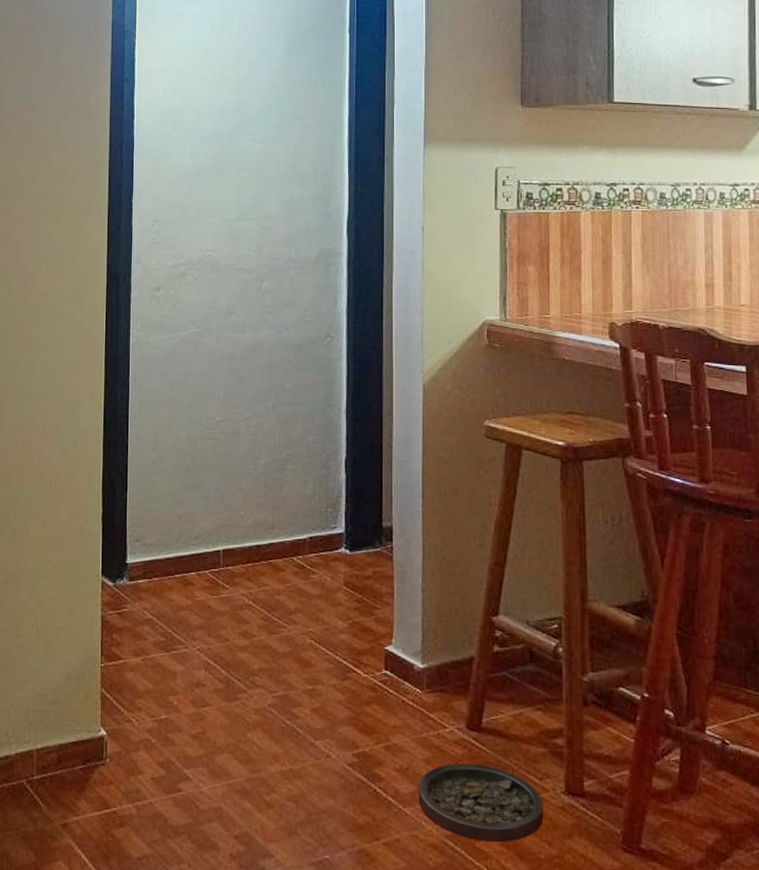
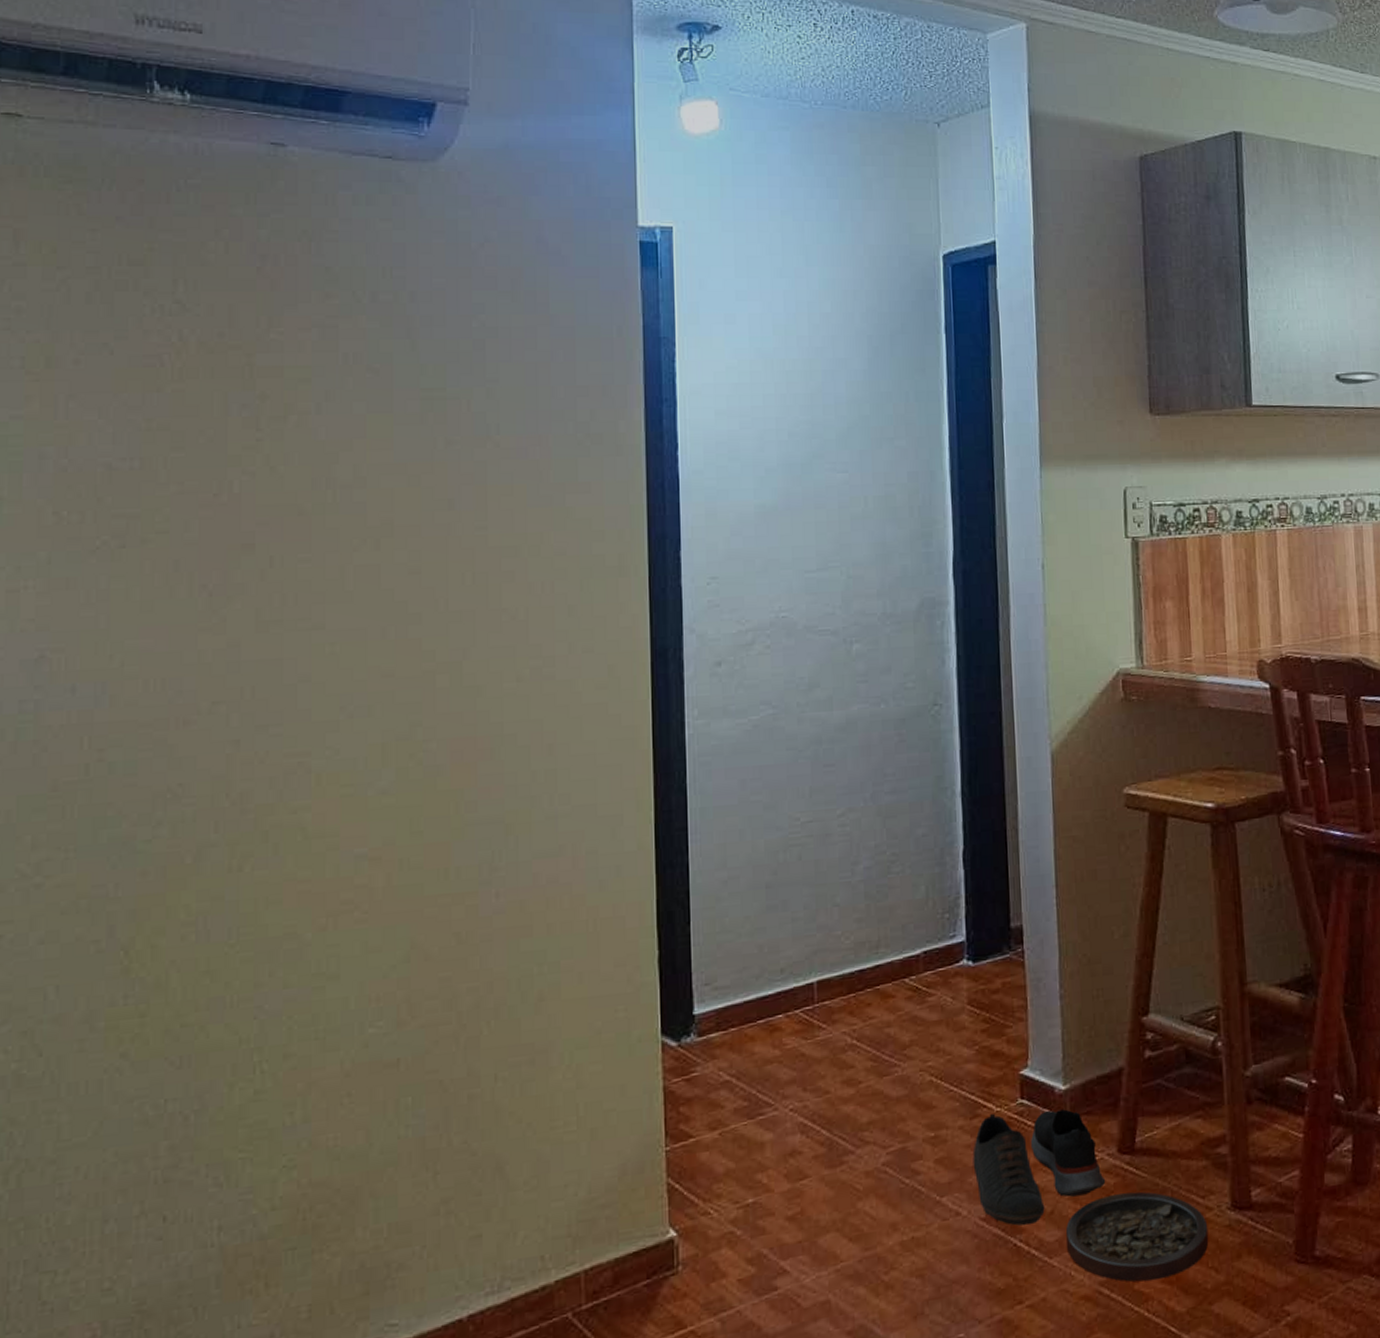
shoe: none [343,678,401,776] -> present [972,1113,1045,1226]
shoe: none [392,683,455,759] -> present [1031,1109,1106,1197]

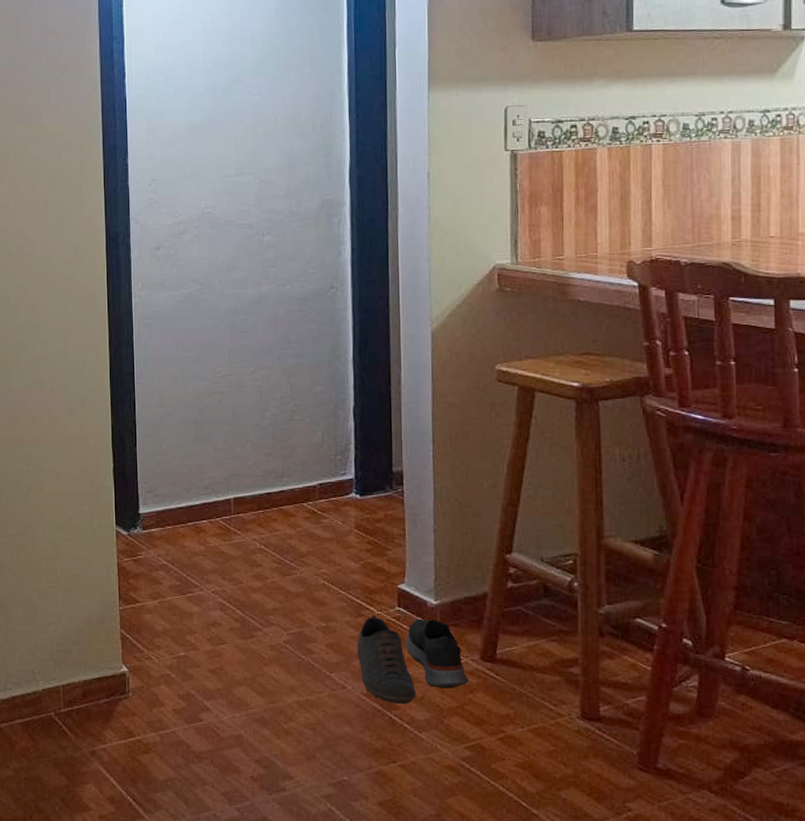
pet bowl: present [1065,1191,1209,1282] -> none [433,692,559,764]

